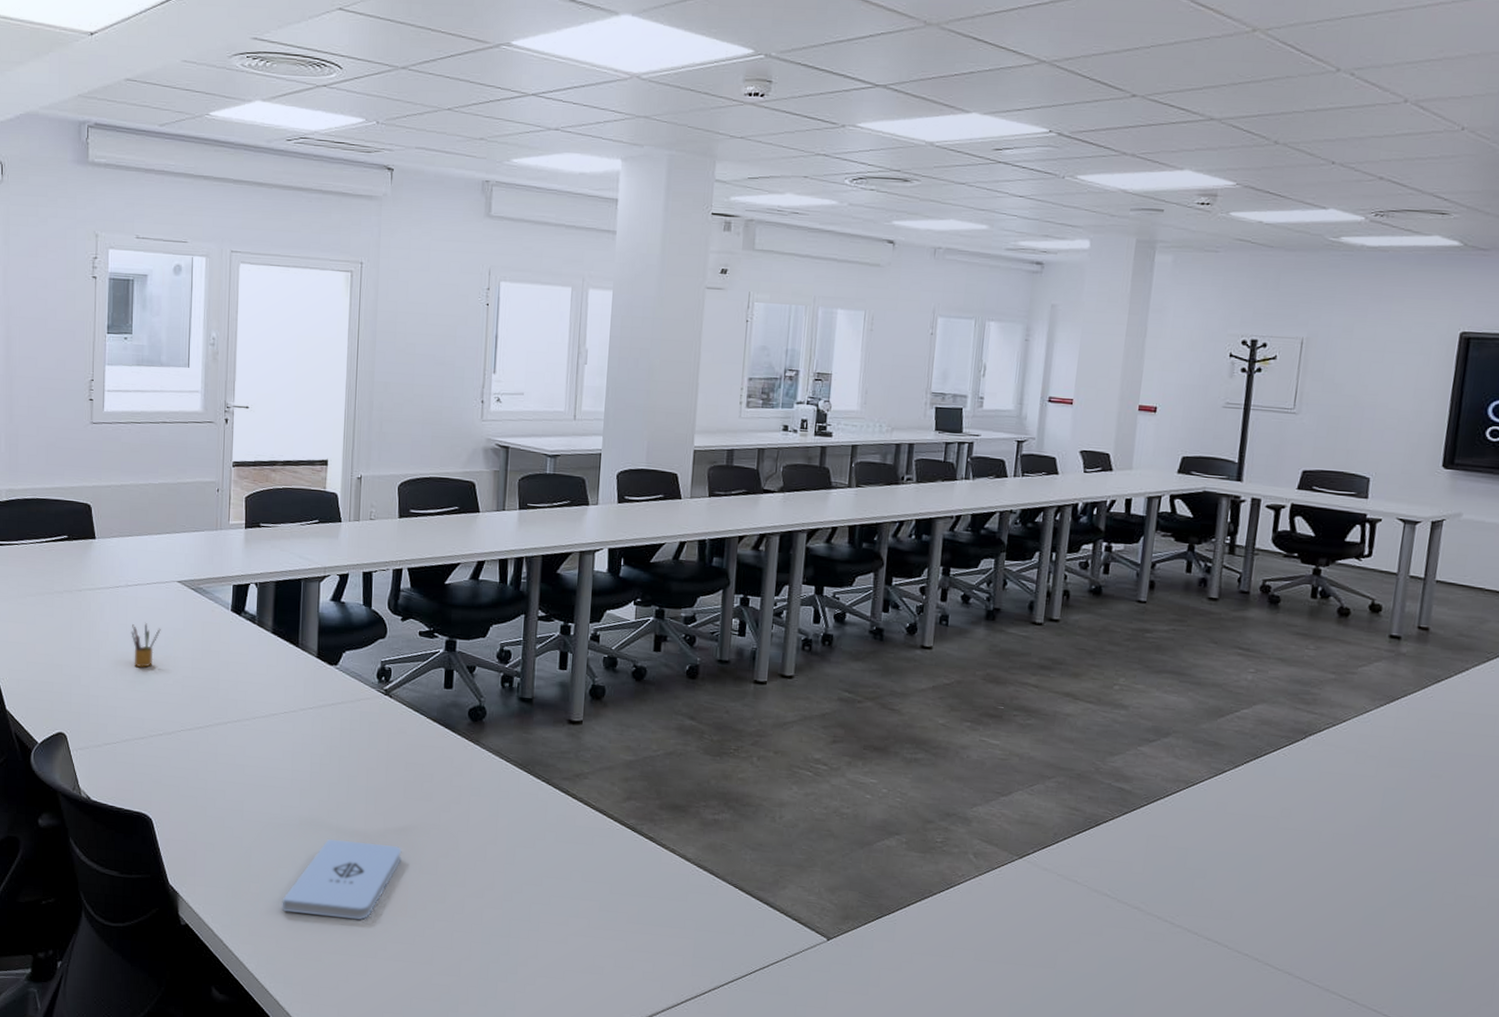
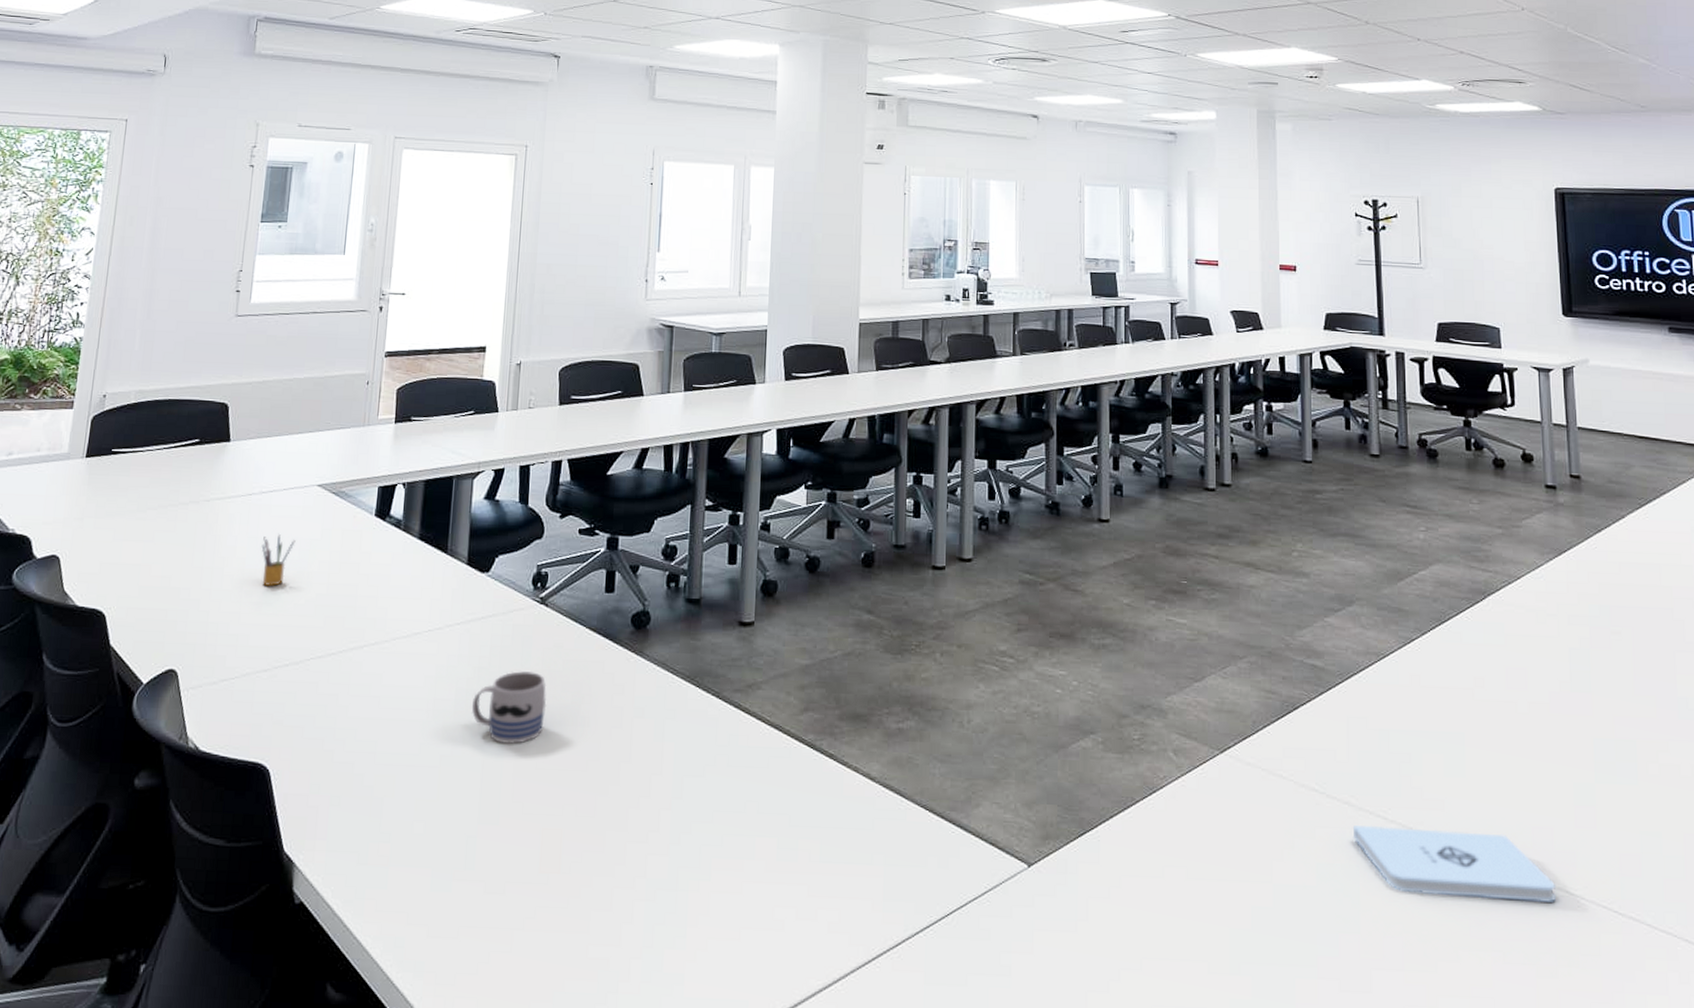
notepad: present [282,839,402,920] -> none [415,781,556,881]
mug: none [325,751,392,812] -> present [471,671,547,745]
notepad: none [1137,927,1331,1003] -> present [1352,825,1557,903]

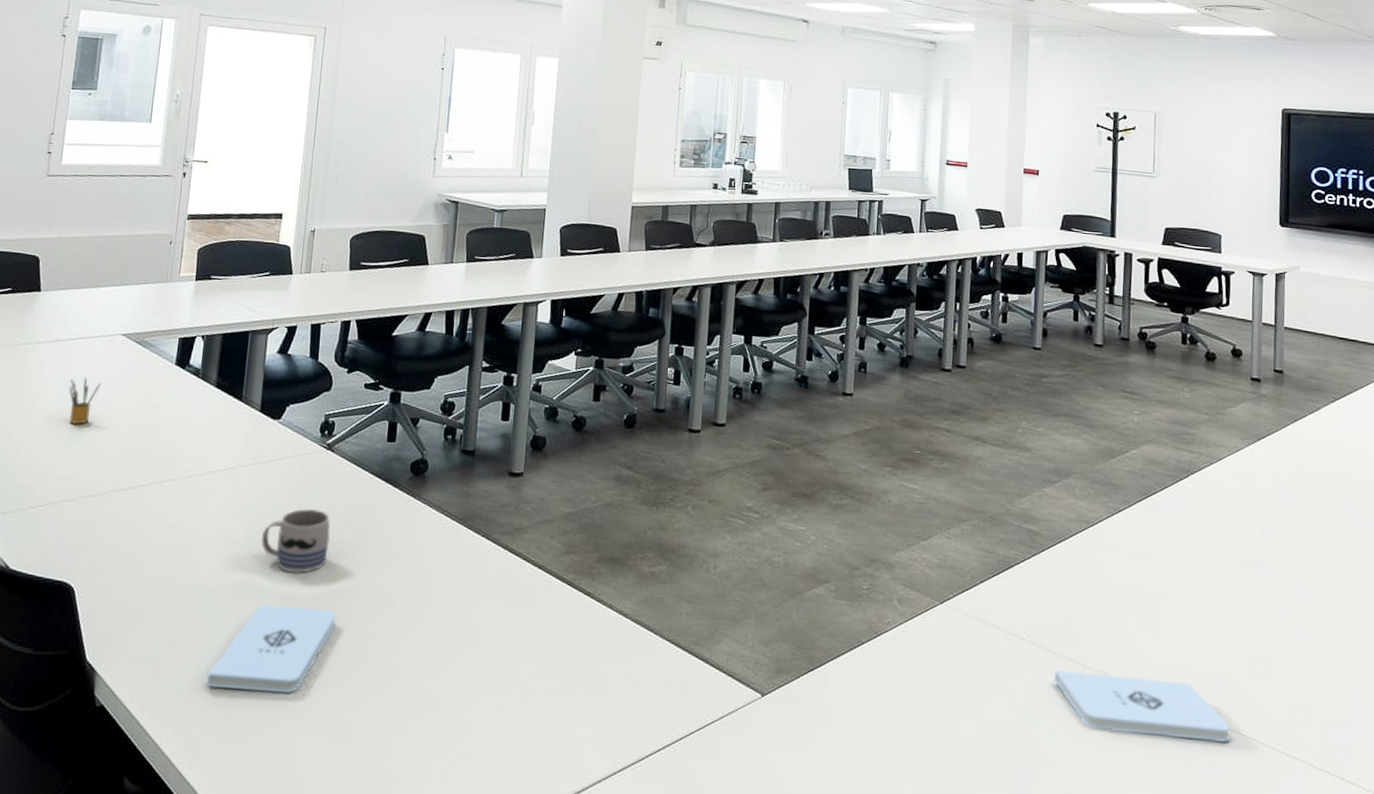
notepad: none [415,781,556,881] -> present [206,605,337,693]

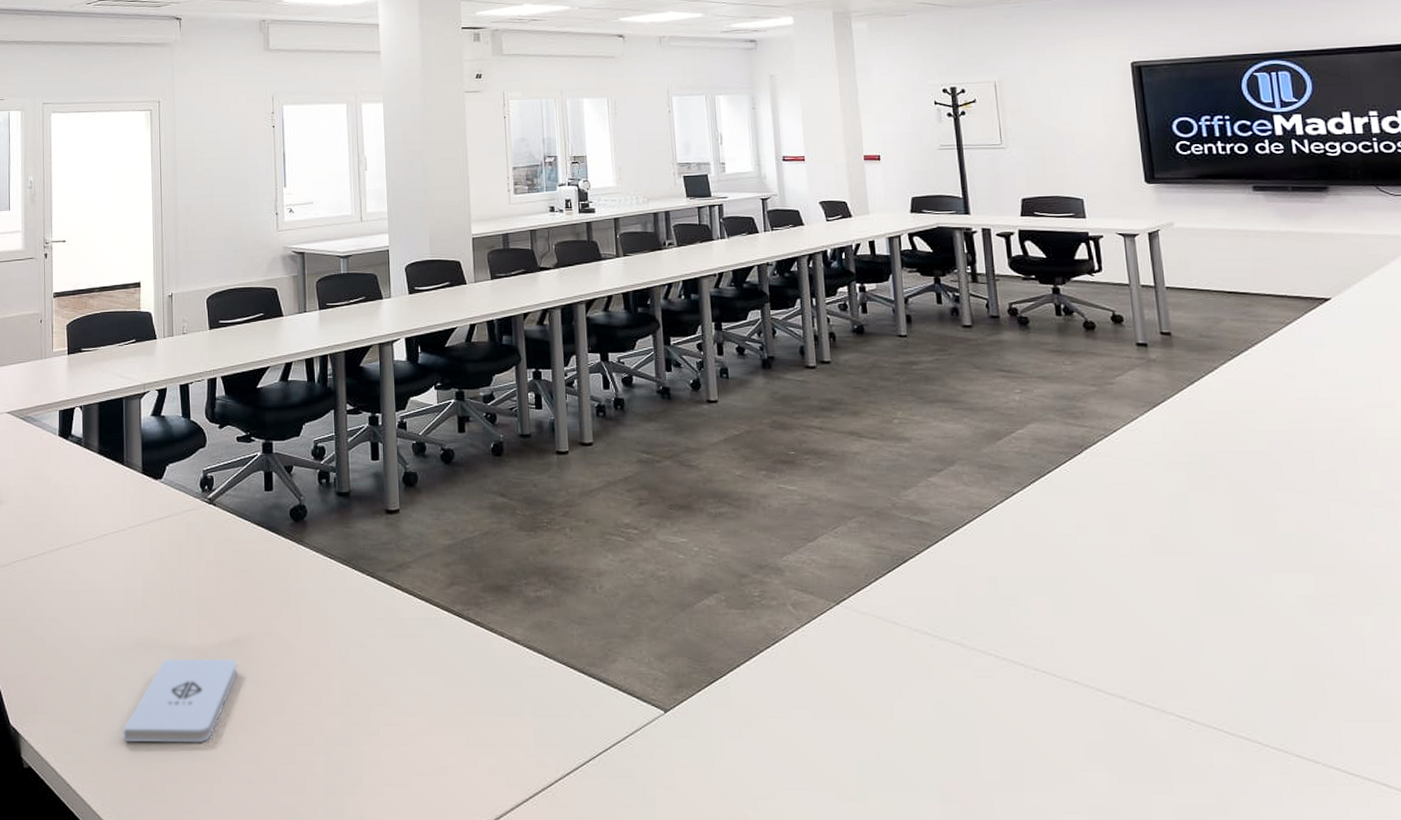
mug: present [261,508,331,574] -> none [157,563,223,627]
notepad: present [1053,670,1231,743] -> none [966,663,1168,727]

